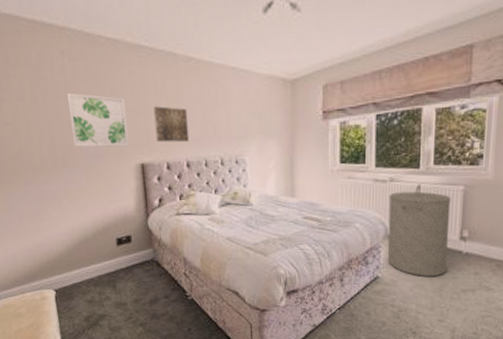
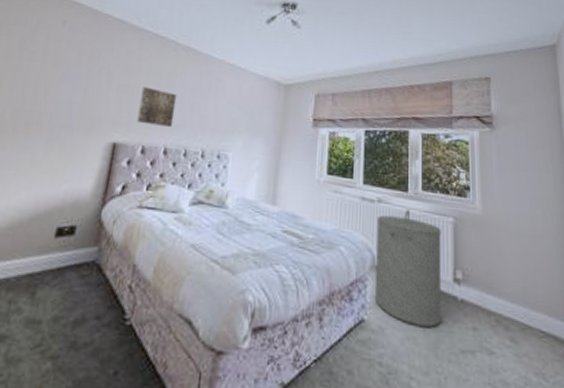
wall art: present [66,92,129,147] -> none [43,59,114,122]

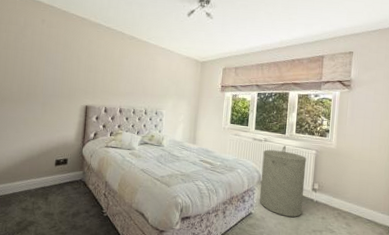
wall art: present [137,87,177,127] -> none [100,66,126,94]

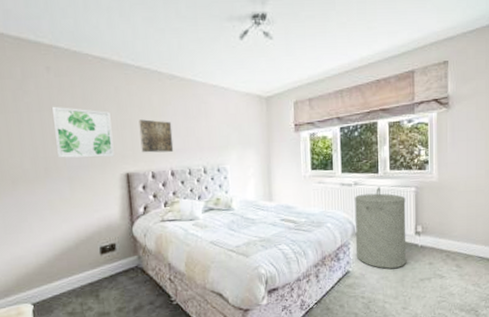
wall art: none [37,48,82,91] -> present [51,106,114,158]
wall art: none [100,66,126,94] -> present [138,119,174,153]

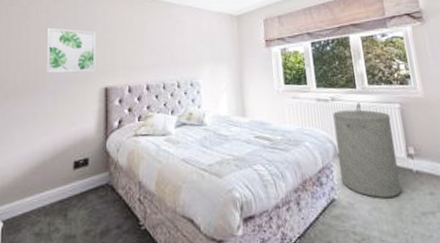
wall art: present [138,119,174,153] -> none [120,37,150,68]

